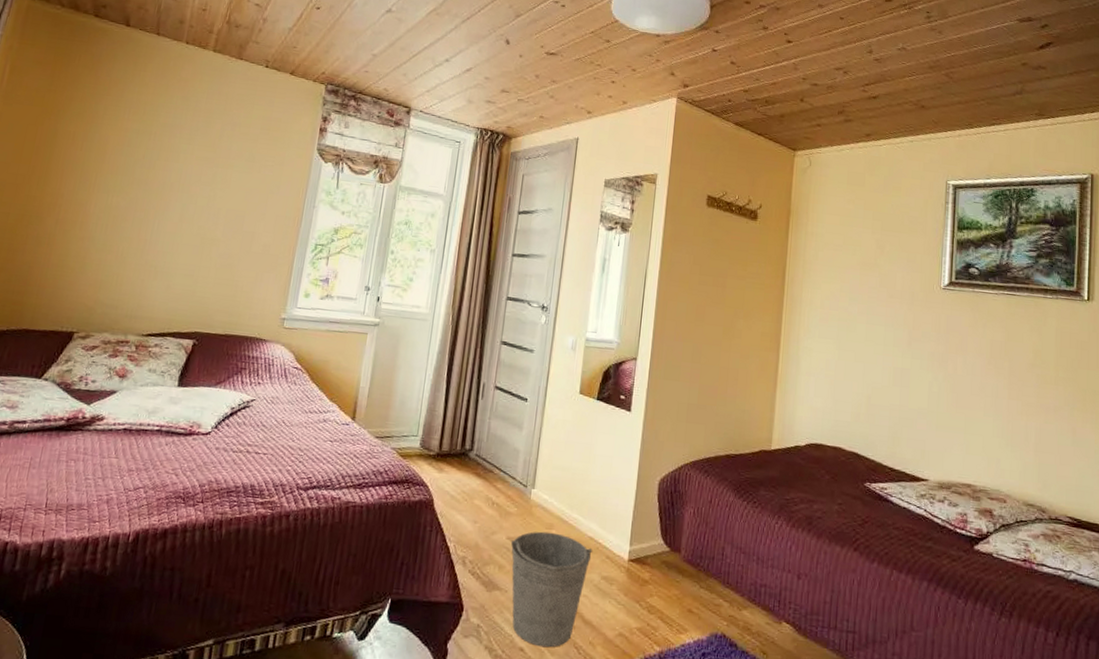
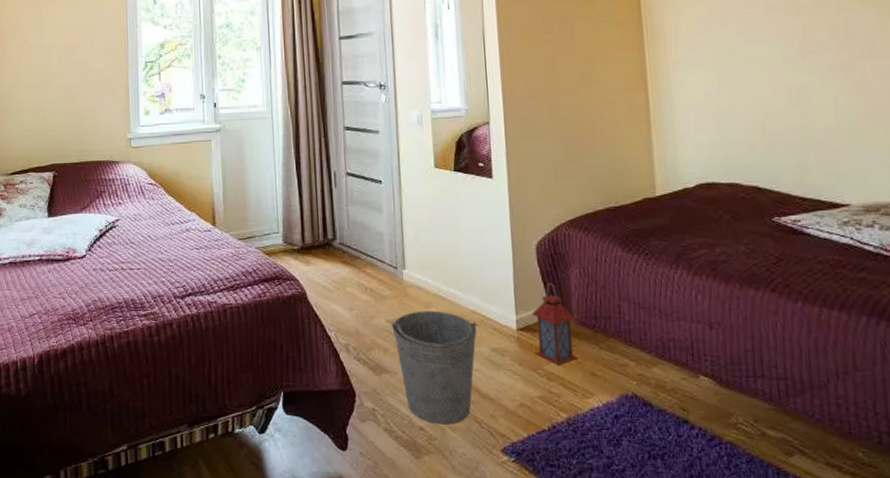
lantern: none [641,519,684,600] -> present [532,283,578,366]

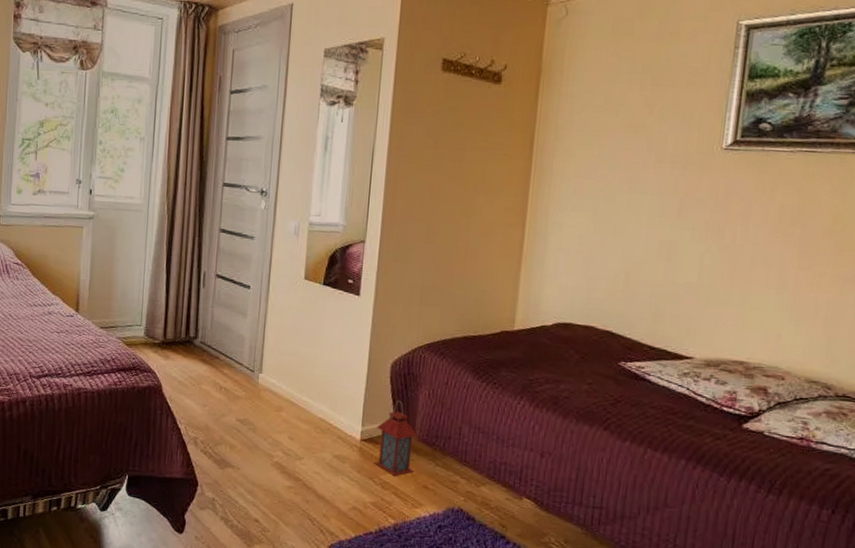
bucket: present [391,310,478,425] -> none [240,413,323,520]

